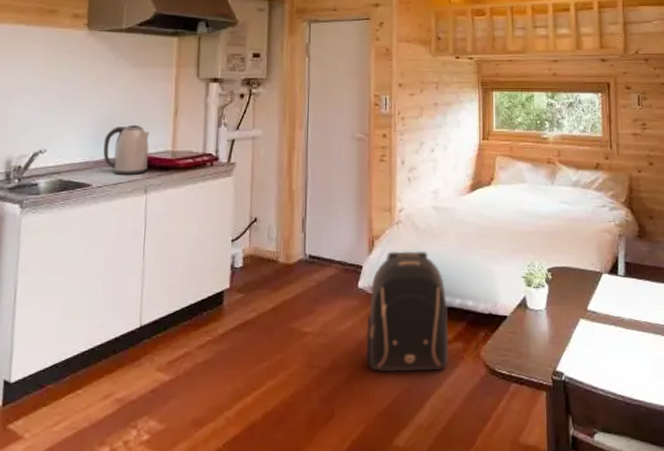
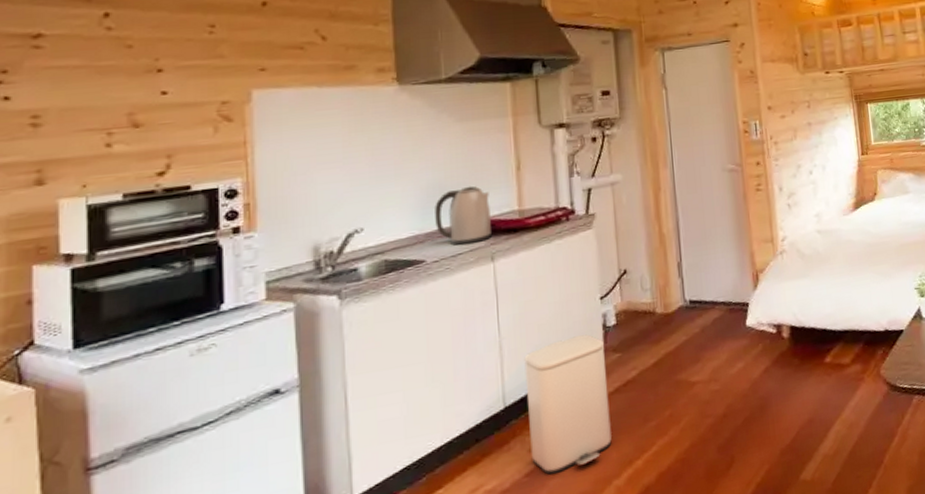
pedal bin: none [157,272,230,395] -> present [524,334,612,475]
backpack: present [365,251,449,372] -> none [759,277,848,408]

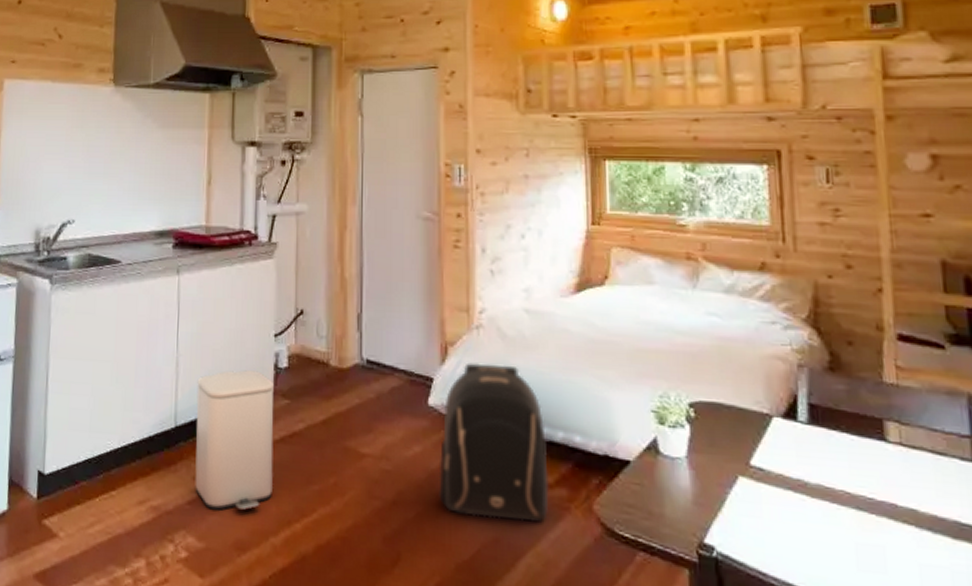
kettle: present [435,186,492,246] -> none [132,194,181,254]
backpack: none [759,277,848,408] -> present [438,362,549,521]

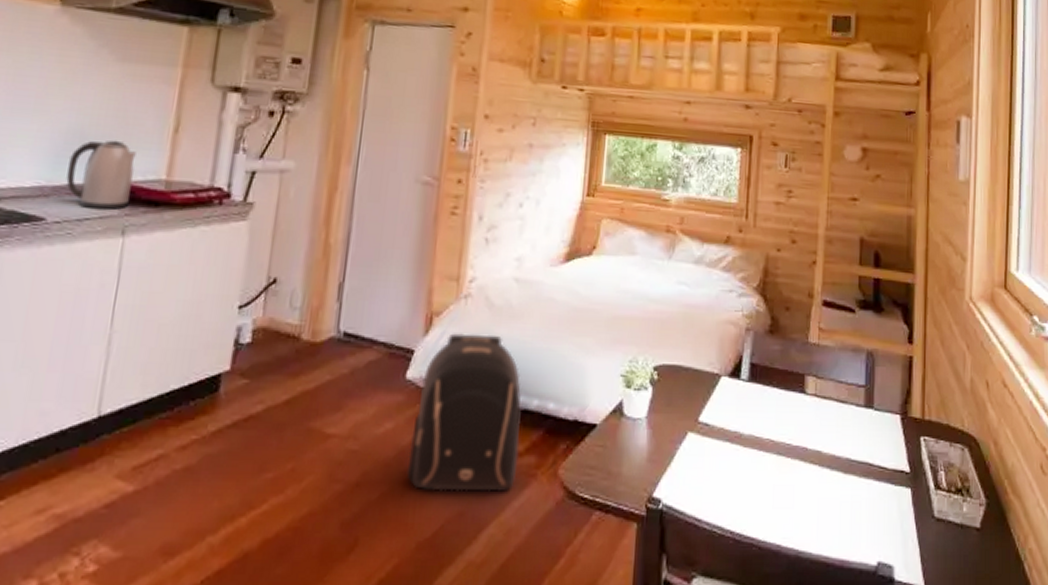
kettle: none [132,194,181,254] -> present [66,140,137,211]
pedal bin: present [195,370,274,511] -> none [116,347,232,511]

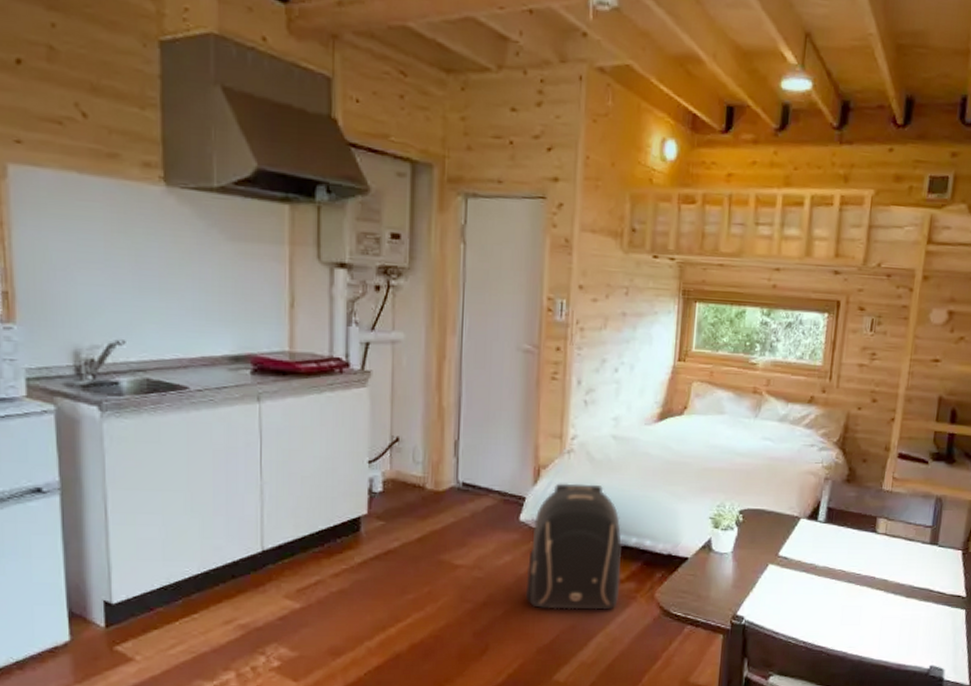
kettle: present [66,140,137,211] -> none [200,315,259,380]

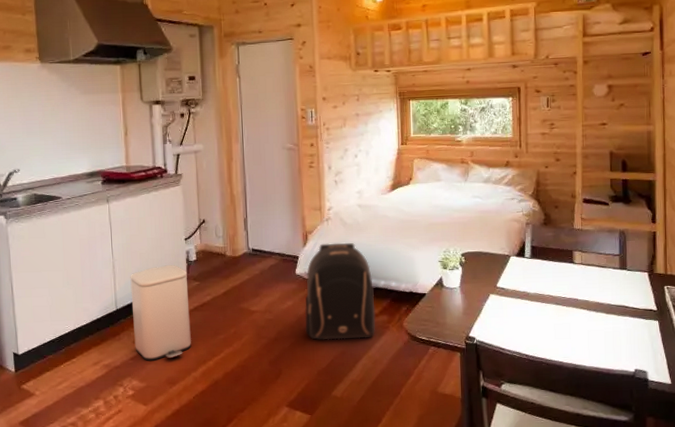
pedal bin: none [285,495,368,623] -> present [130,265,191,361]

